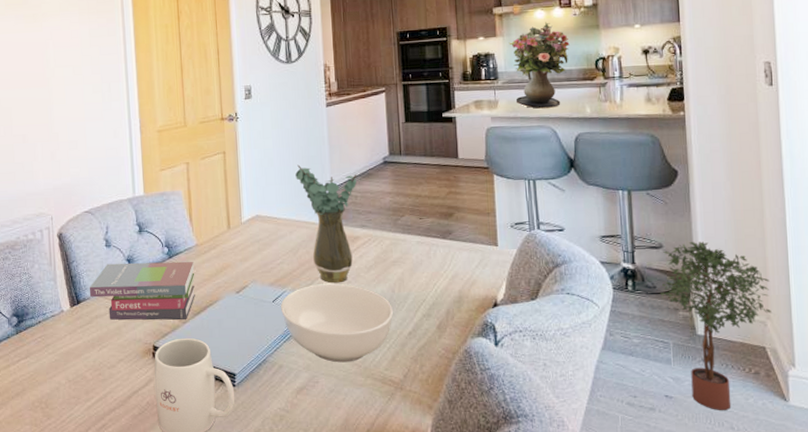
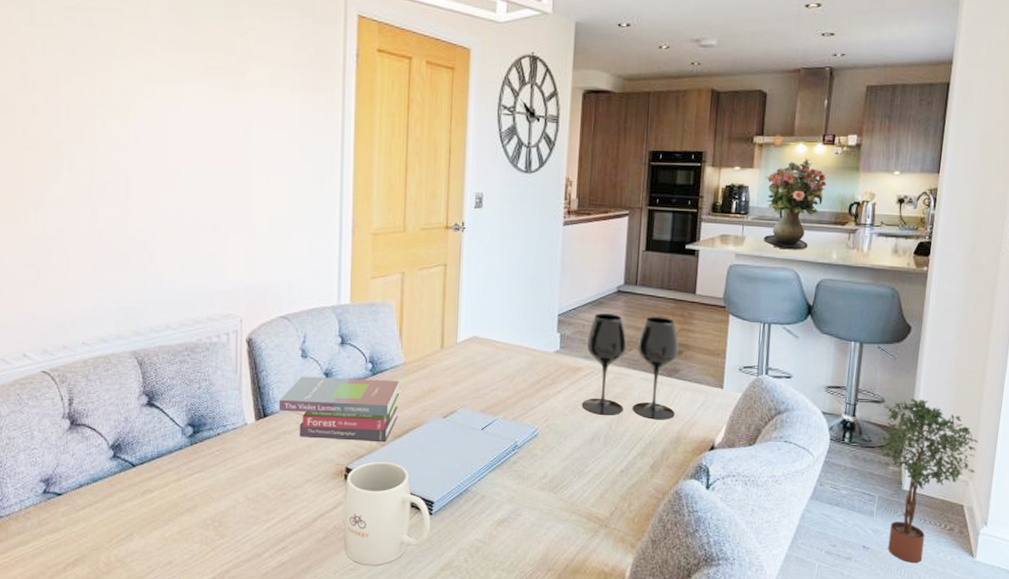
bowl: present [281,283,394,363] -> none [490,414,609,497]
vase: present [295,164,357,284] -> none [521,285,588,415]
wine glass: none [360,182,454,281] -> present [581,313,679,420]

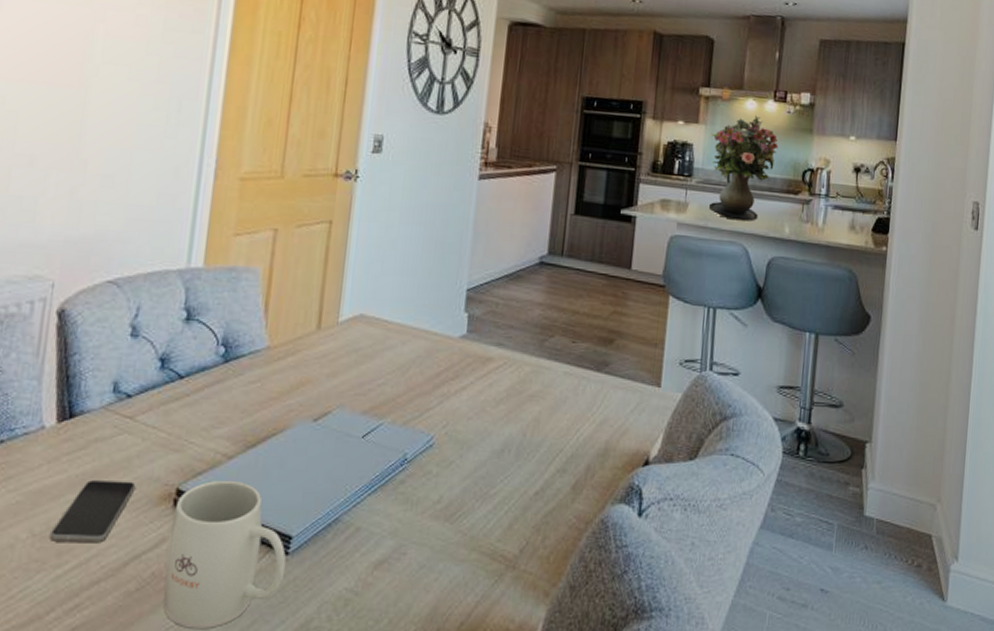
mobile phone: none [259,461,316,505] -> present [49,480,136,543]
books: present [278,376,400,442] -> none [91,362,261,453]
wine glass: present [581,313,679,420] -> none [490,289,610,427]
potted tree: present [875,399,979,563] -> none [833,403,946,609]

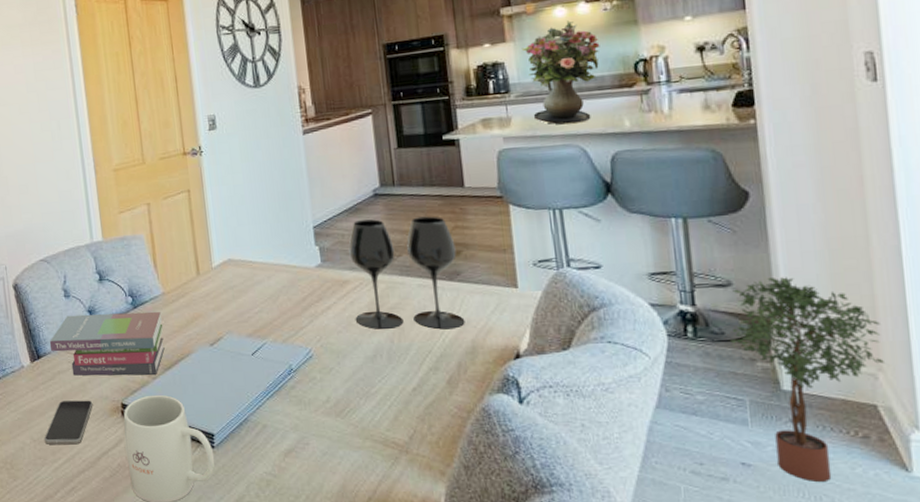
books: none [91,362,261,453] -> present [49,311,165,376]
wine glass: none [490,289,610,427] -> present [348,216,465,330]
potted tree: none [833,403,946,609] -> present [731,277,886,481]

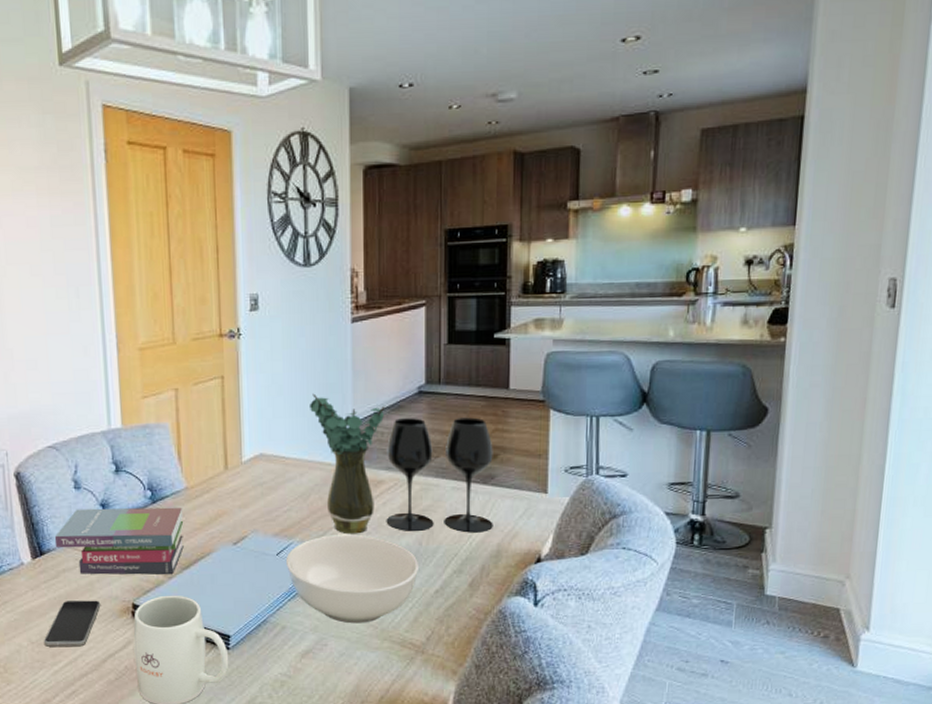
bowl: none [261,333,394,422] -> present [286,534,420,624]
vase: none [271,201,343,334] -> present [310,393,385,535]
bouquet: present [521,21,600,125] -> none [583,221,658,330]
potted tree: present [731,277,886,481] -> none [730,491,856,676]

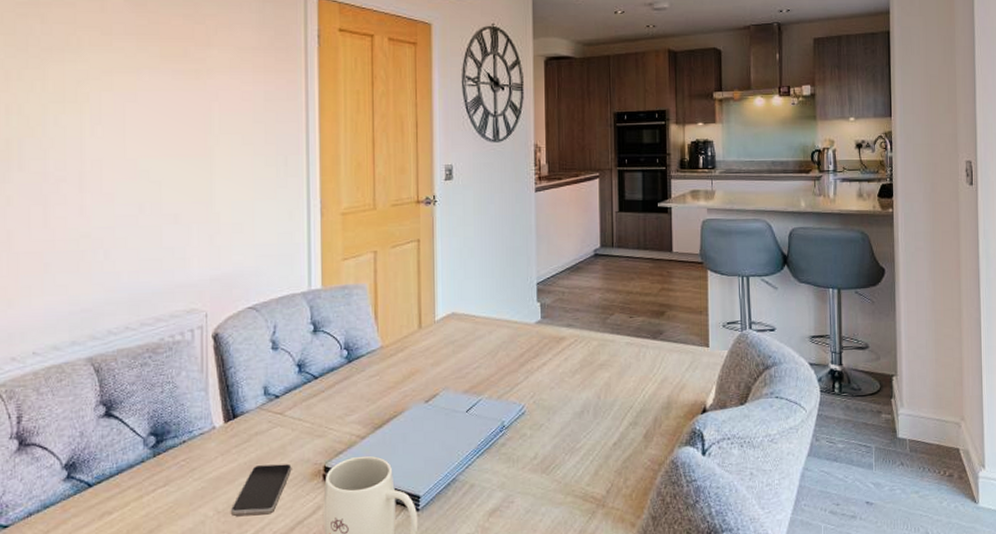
books: present [54,507,184,575] -> none [248,366,378,437]
bowl: present [286,534,420,624] -> none [475,389,599,479]
vase: present [310,393,385,535] -> none [498,256,566,390]
wine glass: present [386,417,493,533] -> none [567,277,663,386]

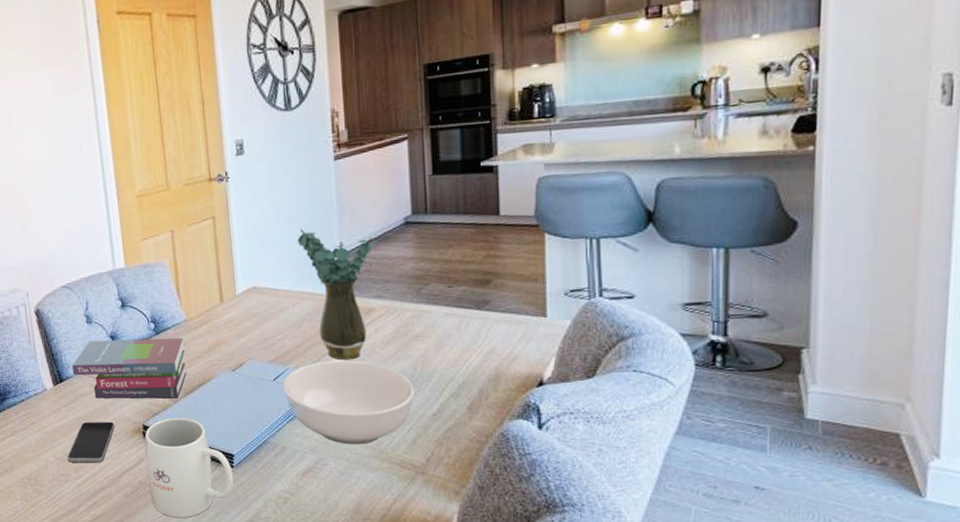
books: none [248,366,378,437] -> present [71,337,187,399]
bowl: none [475,389,599,479] -> present [283,360,416,445]
vase: none [498,256,566,390] -> present [298,229,372,360]

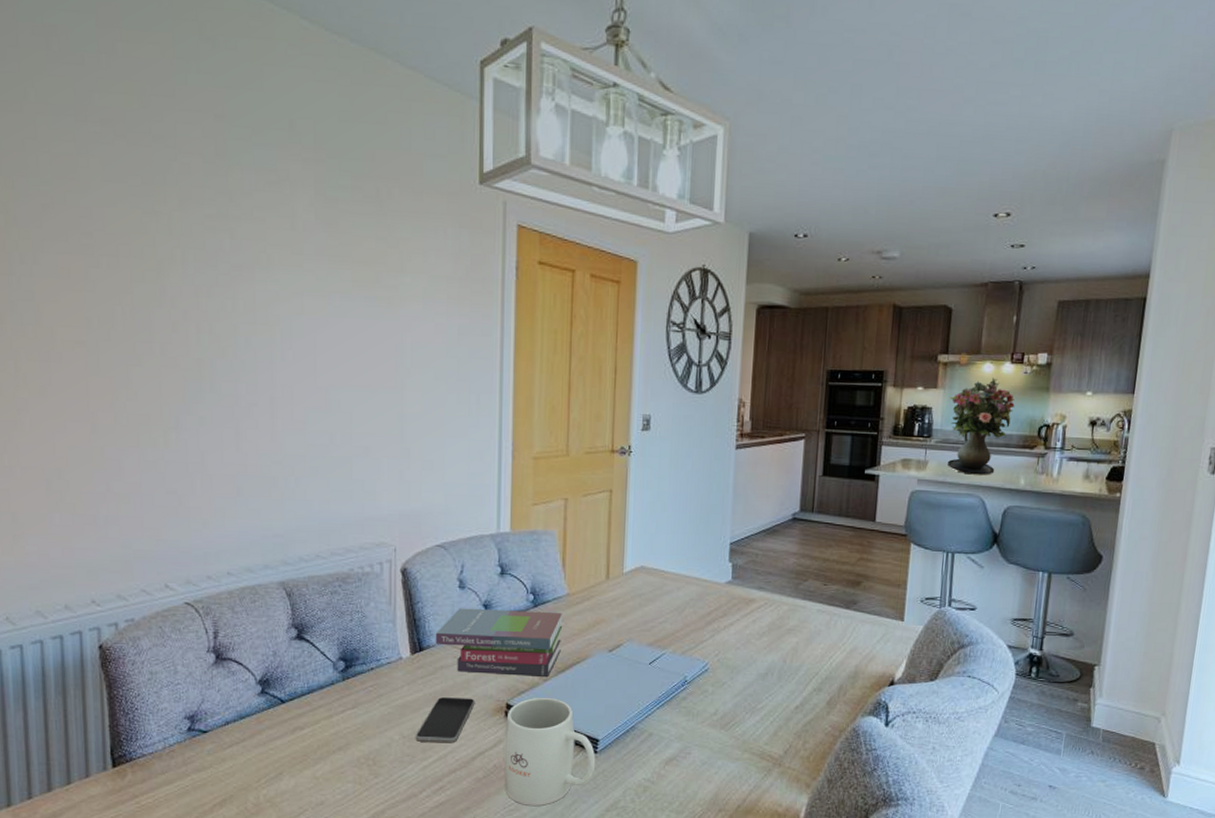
bowl: present [283,360,416,445] -> none [658,648,783,734]
vase: present [298,229,372,360] -> none [691,512,761,649]
bouquet: none [572,39,657,151] -> present [948,377,1015,475]

